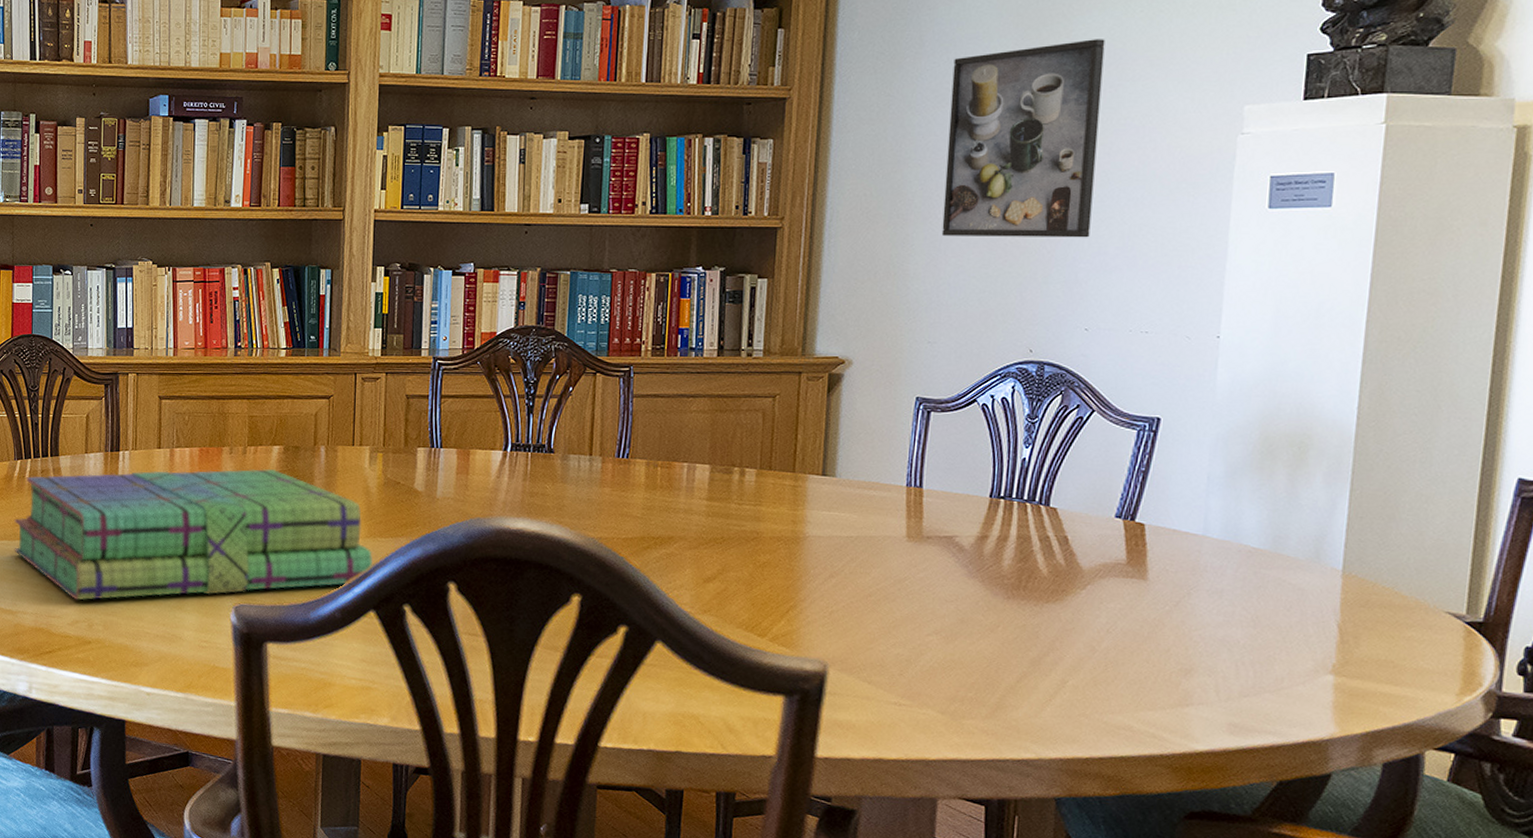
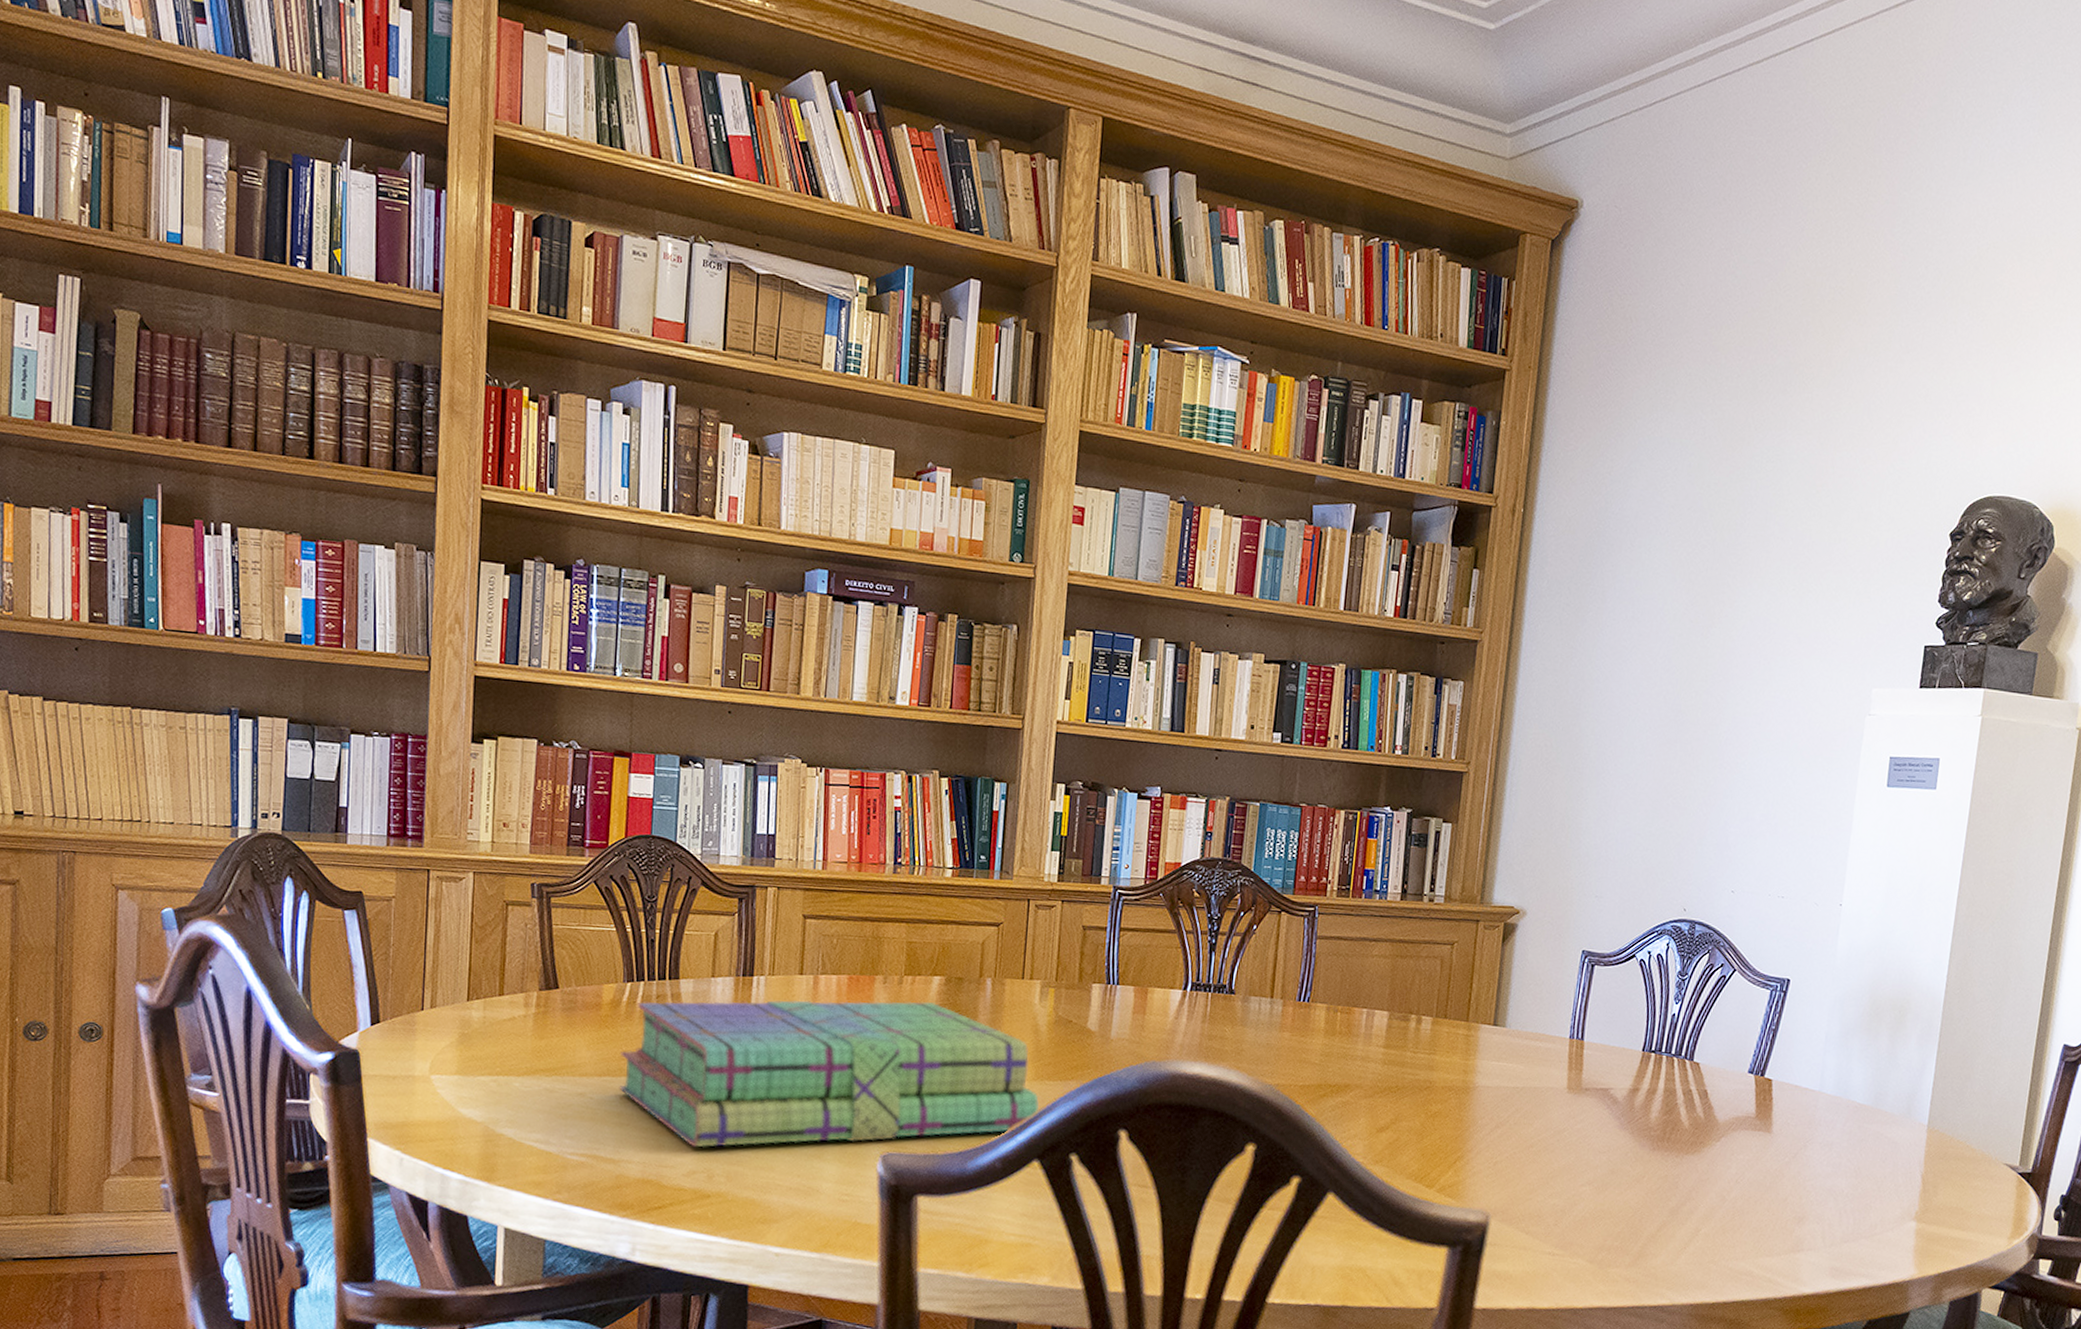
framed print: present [941,39,1105,238] -> none [1612,611,1762,803]

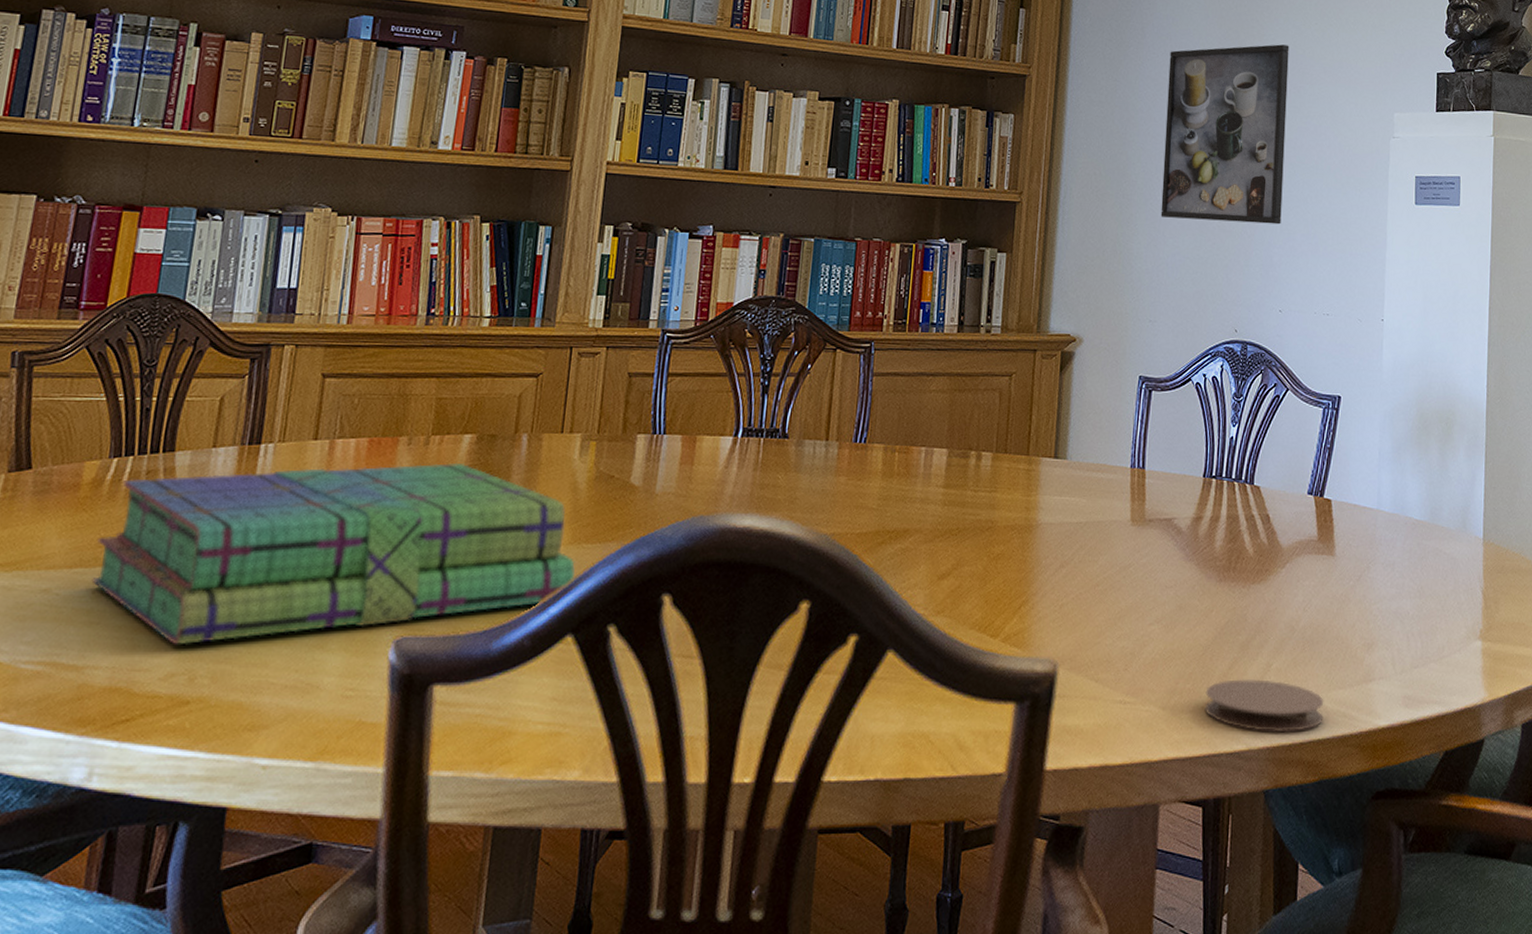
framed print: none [1612,611,1762,803] -> present [1160,44,1289,225]
coaster: none [1631,1241,1750,1292] -> present [1204,679,1324,733]

